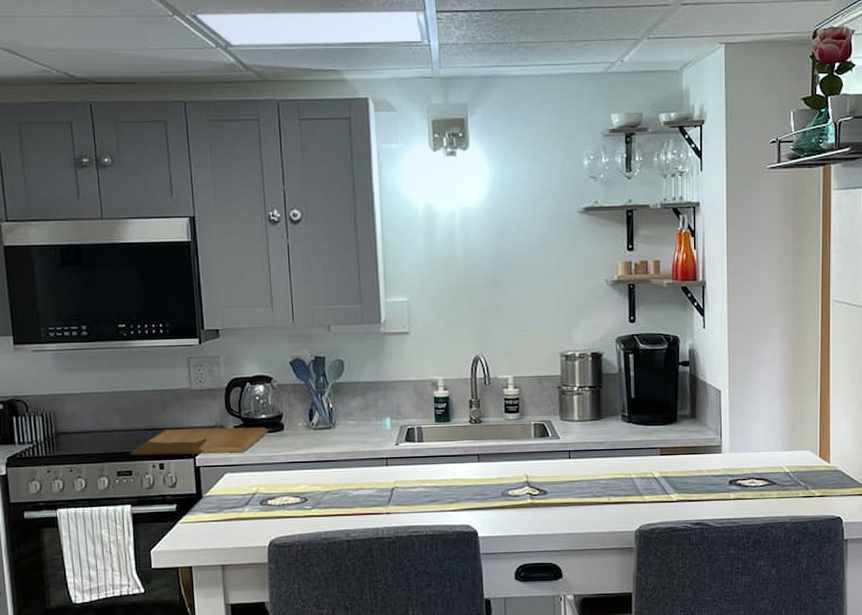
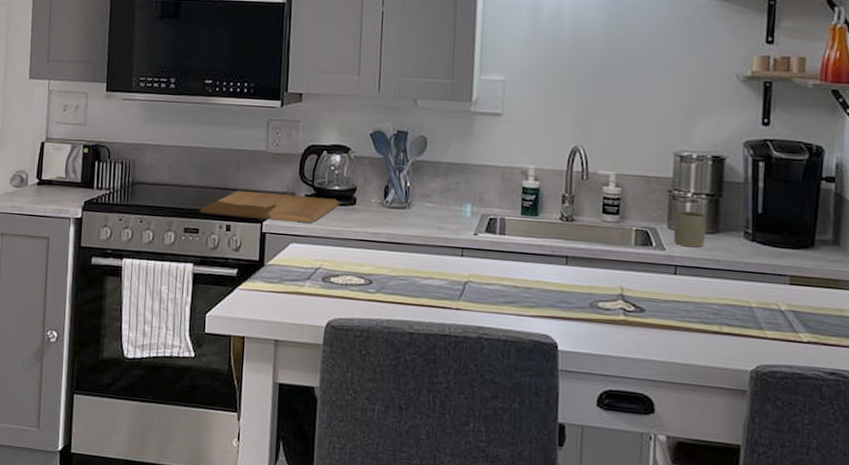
mug: none [565,403,592,434] -> present [673,211,707,248]

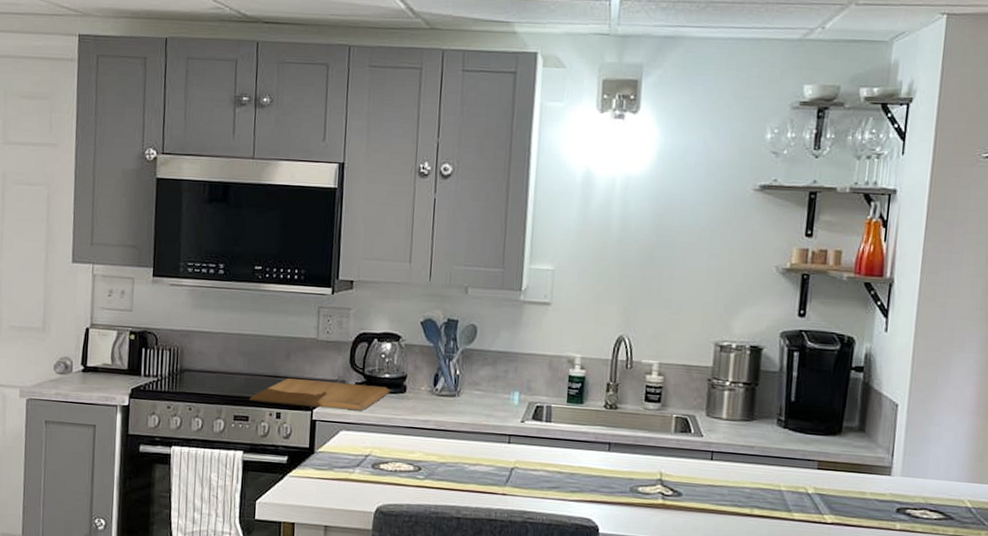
mug: present [673,211,707,248] -> none [711,399,743,434]

